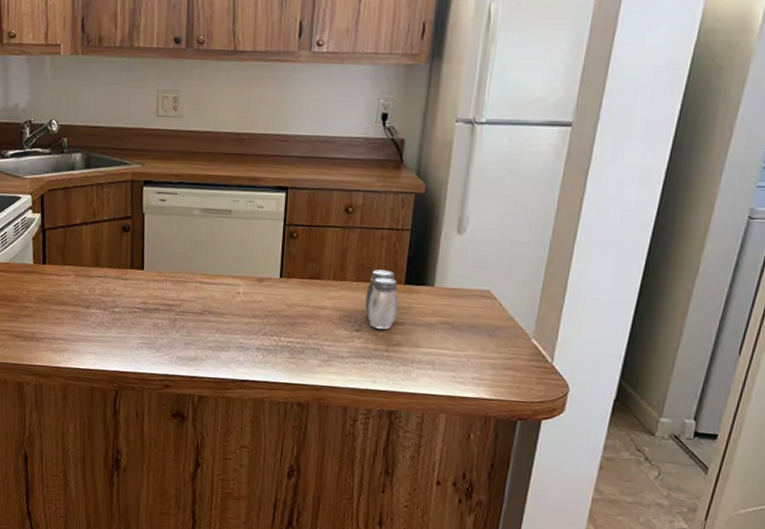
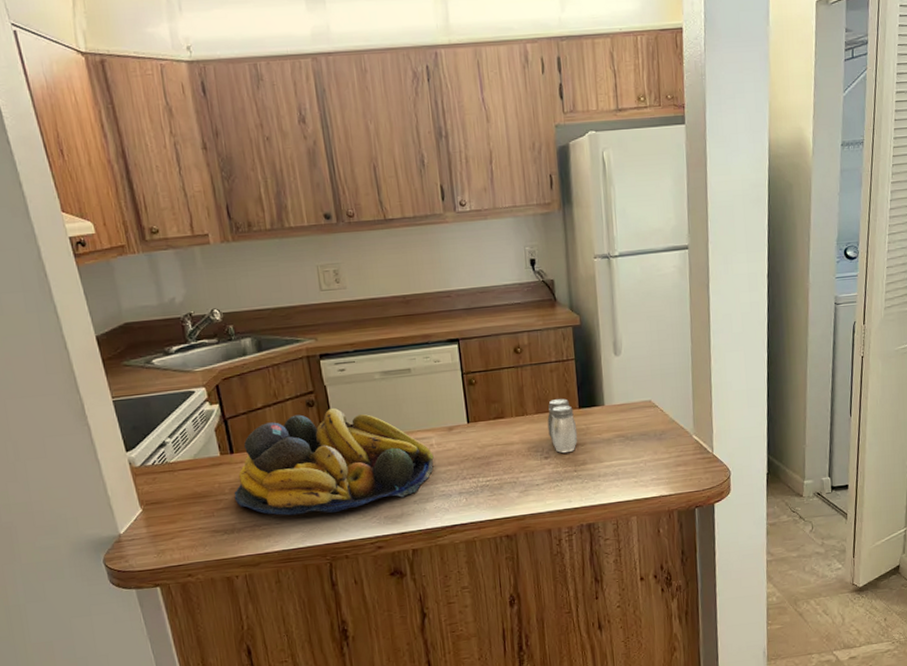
fruit bowl: none [39,236,238,342] -> present [234,407,434,516]

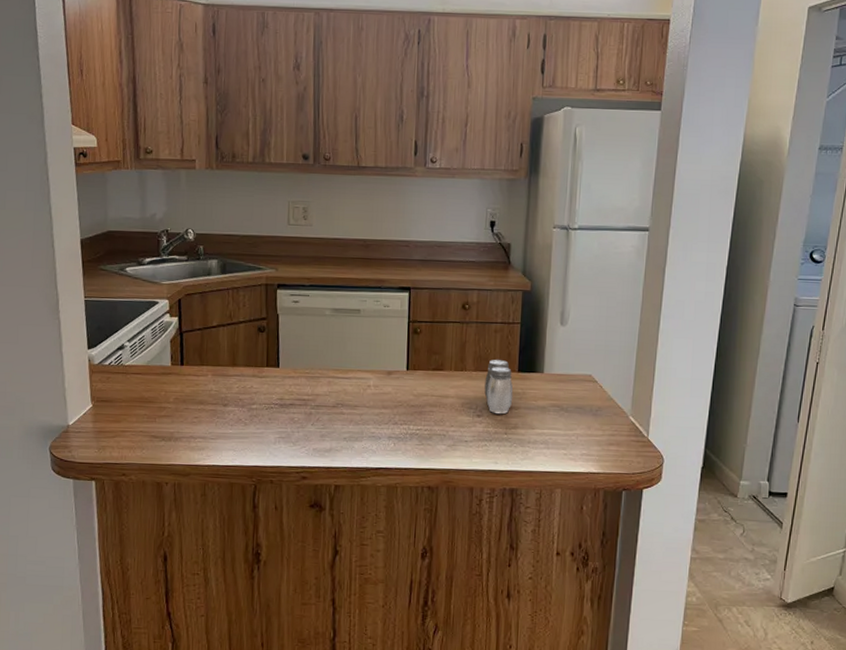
fruit bowl: present [234,407,434,516] -> none [177,336,369,437]

